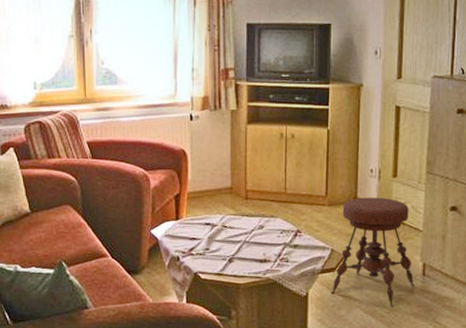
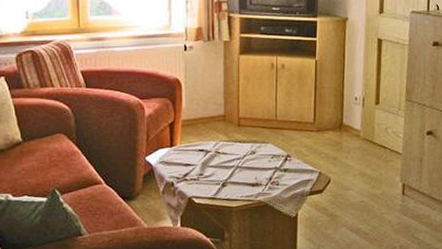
stool: present [331,197,415,307] -> none [319,123,395,225]

